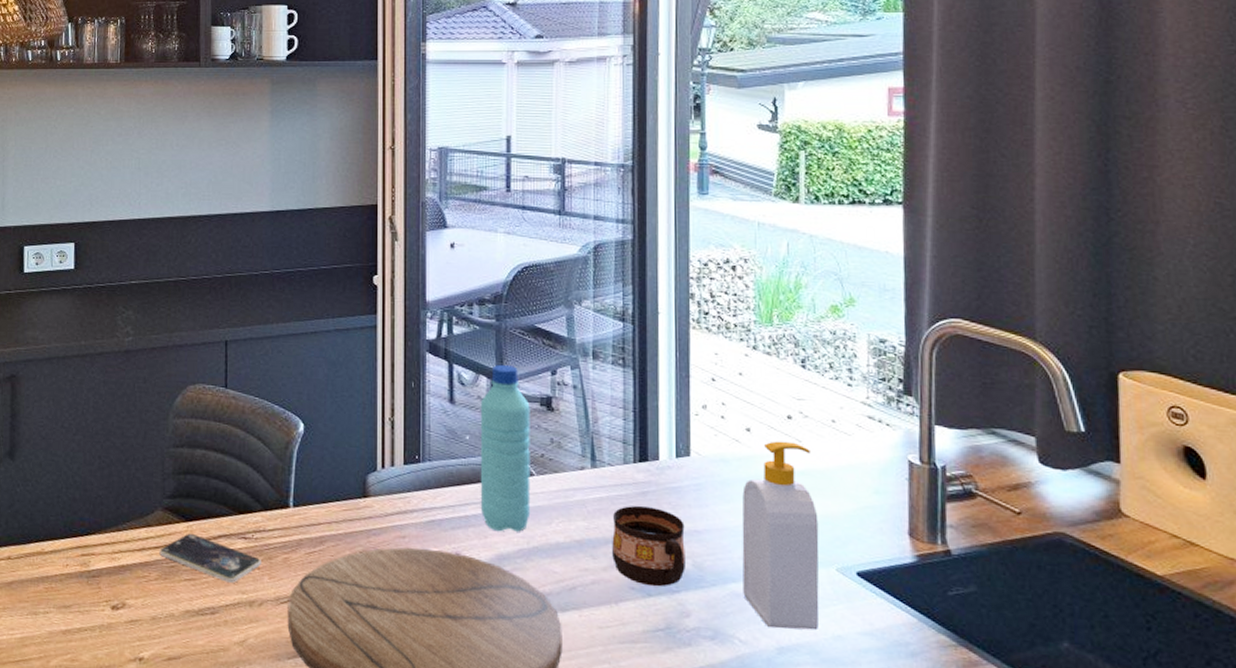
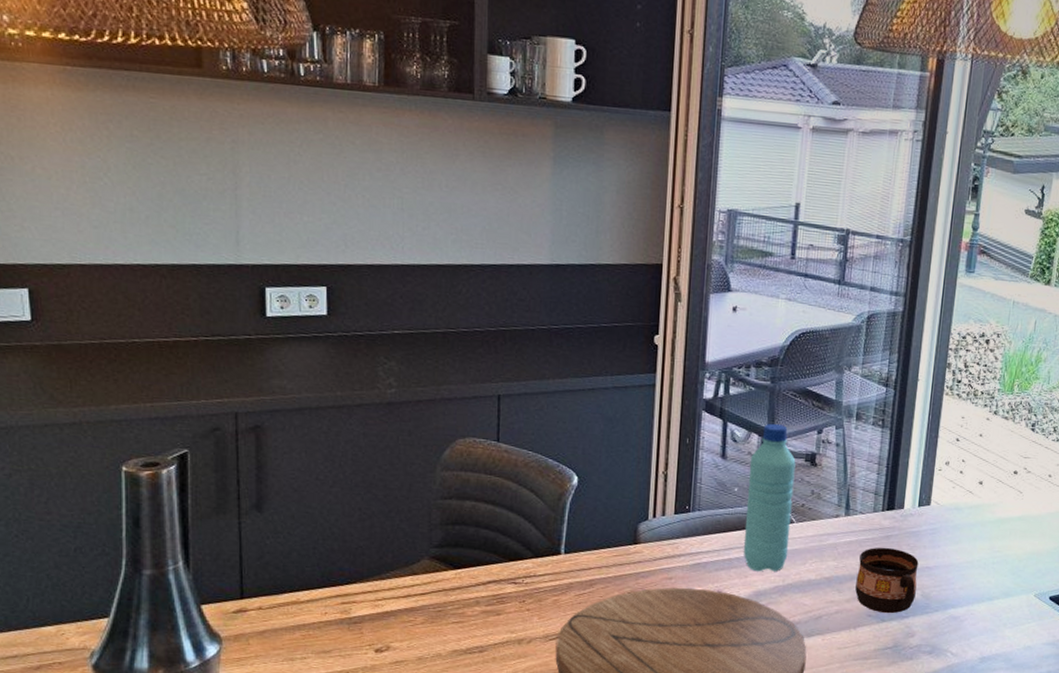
smartphone: present [159,533,261,583] -> none [426,579,531,624]
soap bottle: present [742,441,820,631] -> none [959,492,1028,643]

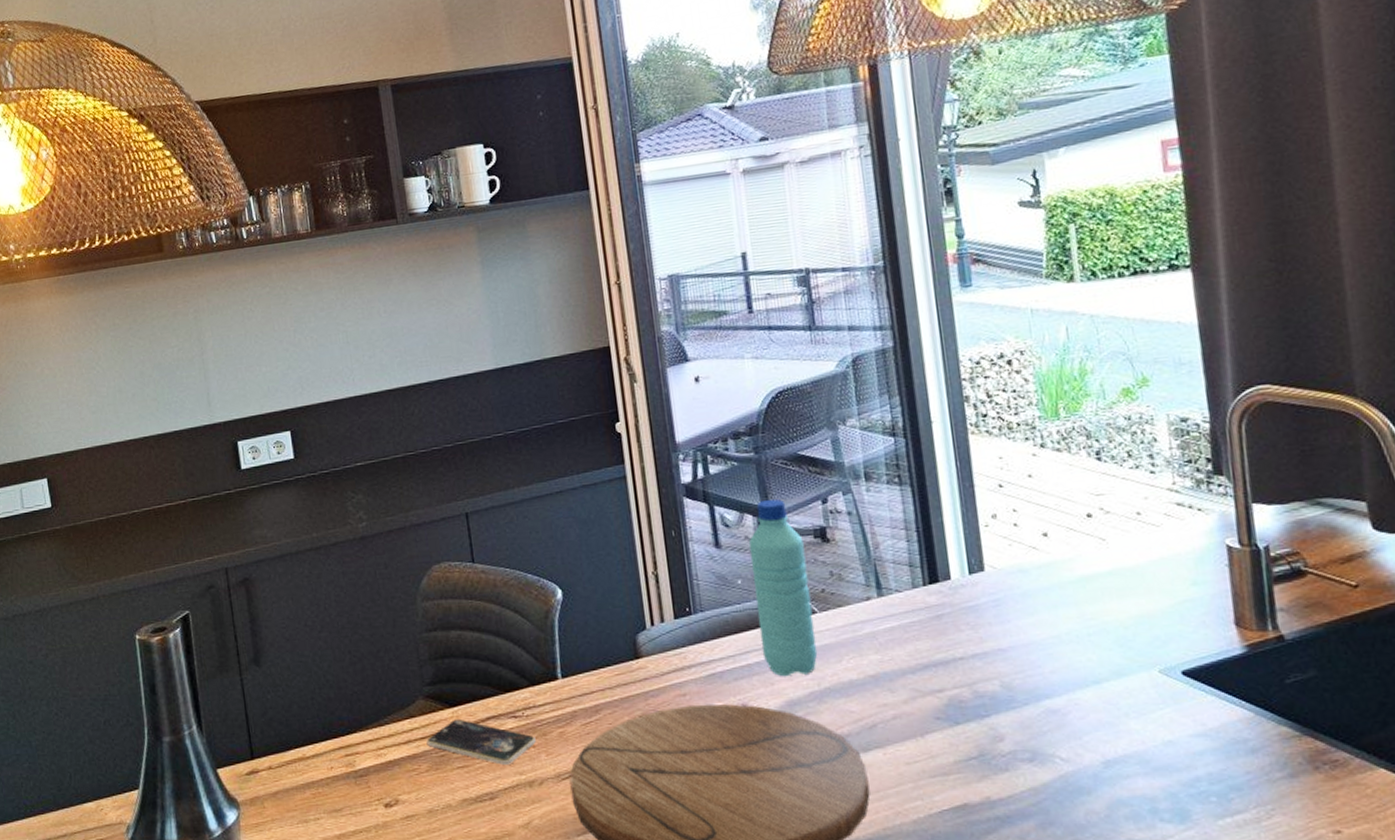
smartphone: none [426,579,531,624] -> present [426,718,536,765]
cup: present [855,547,919,614] -> none [907,629,993,714]

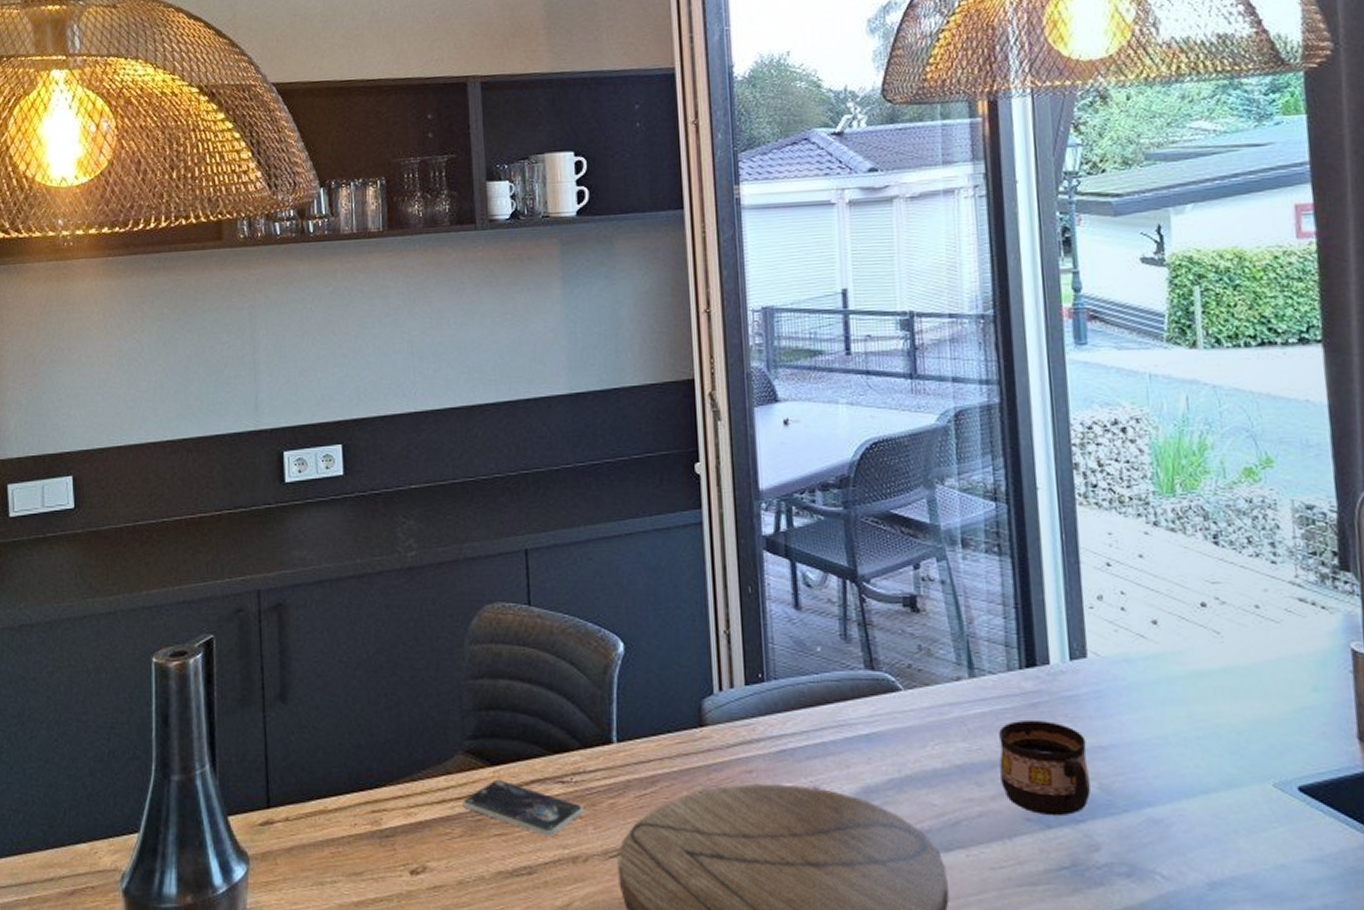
water bottle: present [748,498,818,677] -> none [831,559,900,760]
cup: none [907,629,993,714] -> present [999,719,1091,817]

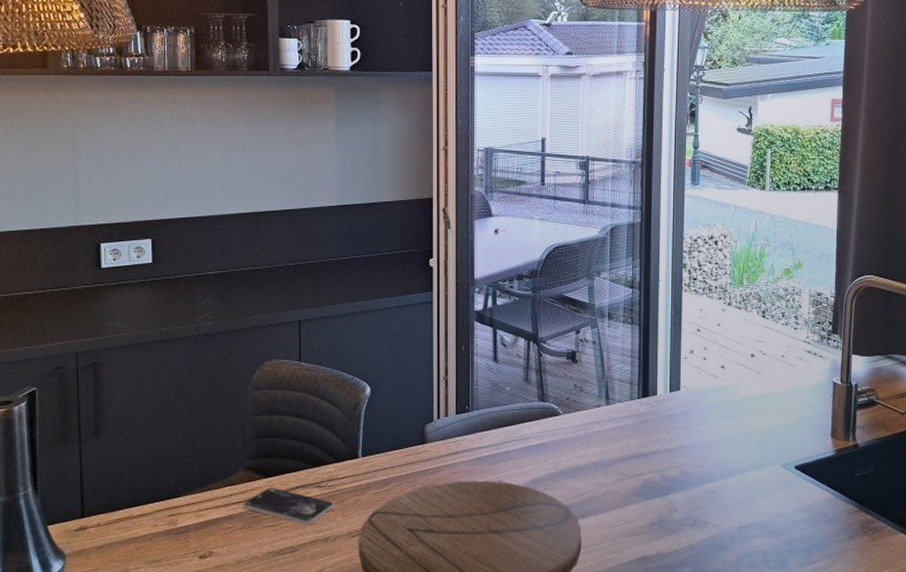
cup: present [999,719,1091,817] -> none [620,431,675,492]

